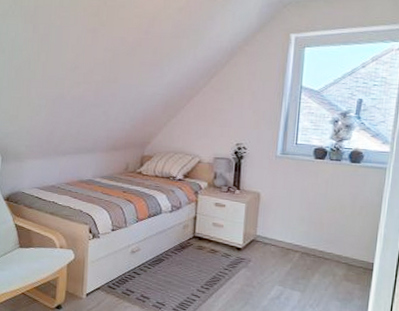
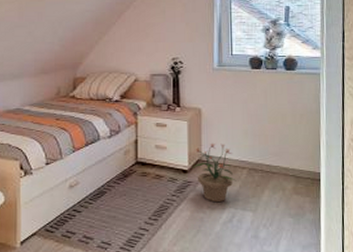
potted plant: none [247,226,288,280] -> present [193,144,236,203]

